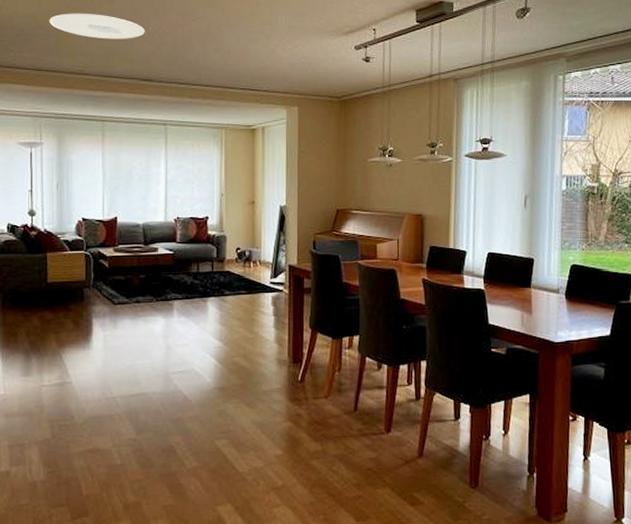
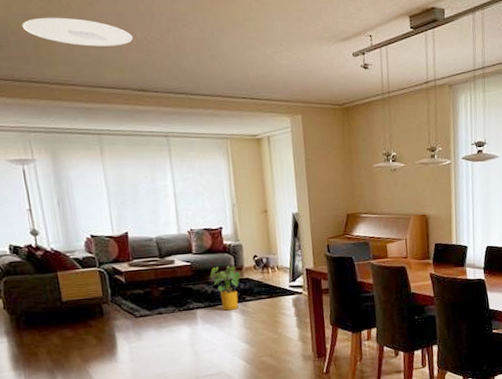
house plant: none [191,256,224,304] -> present [210,265,244,311]

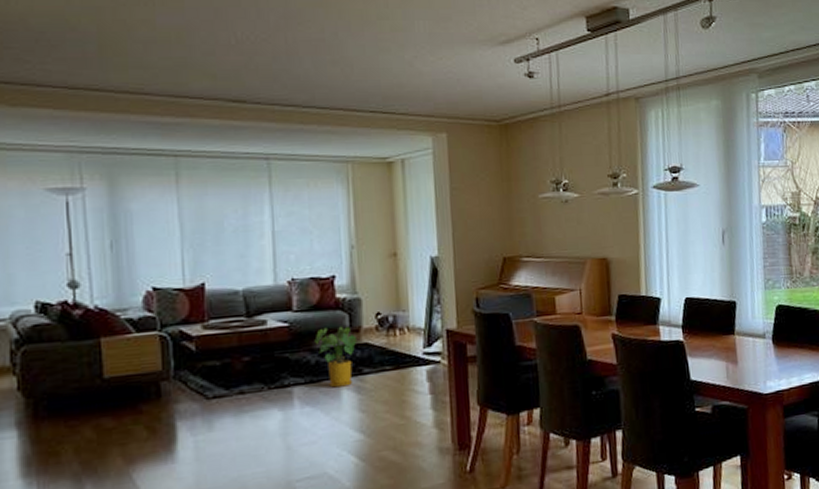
ceiling light: present [22,17,133,47] -> none [85,11,231,47]

